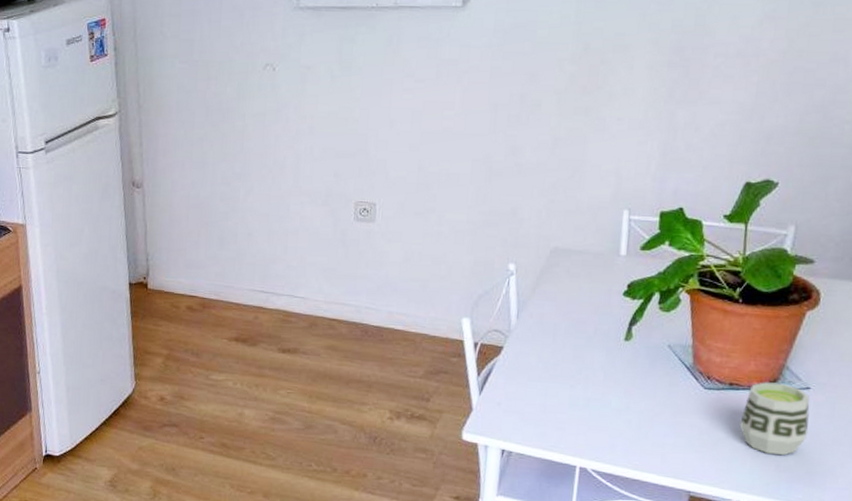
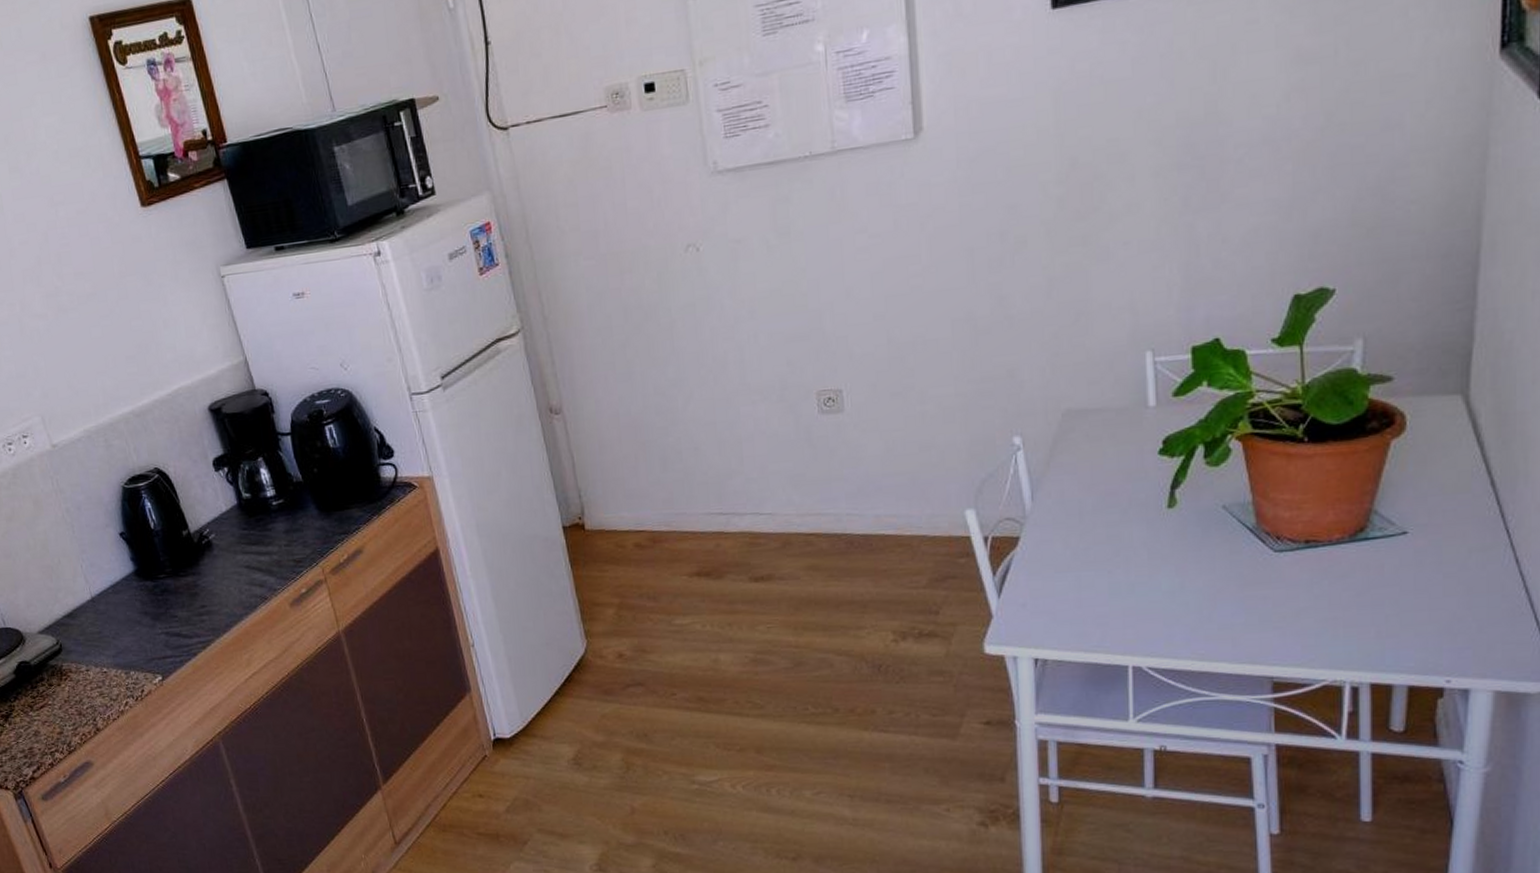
cup: present [739,382,810,456] -> none [1324,531,1412,619]

